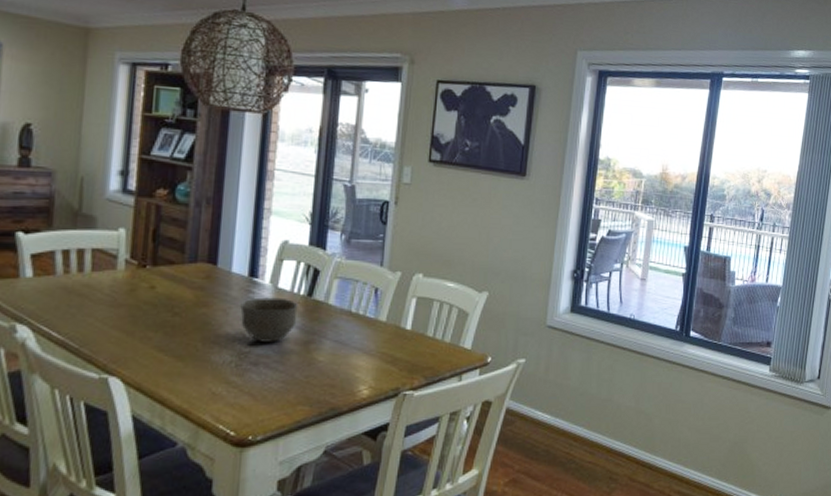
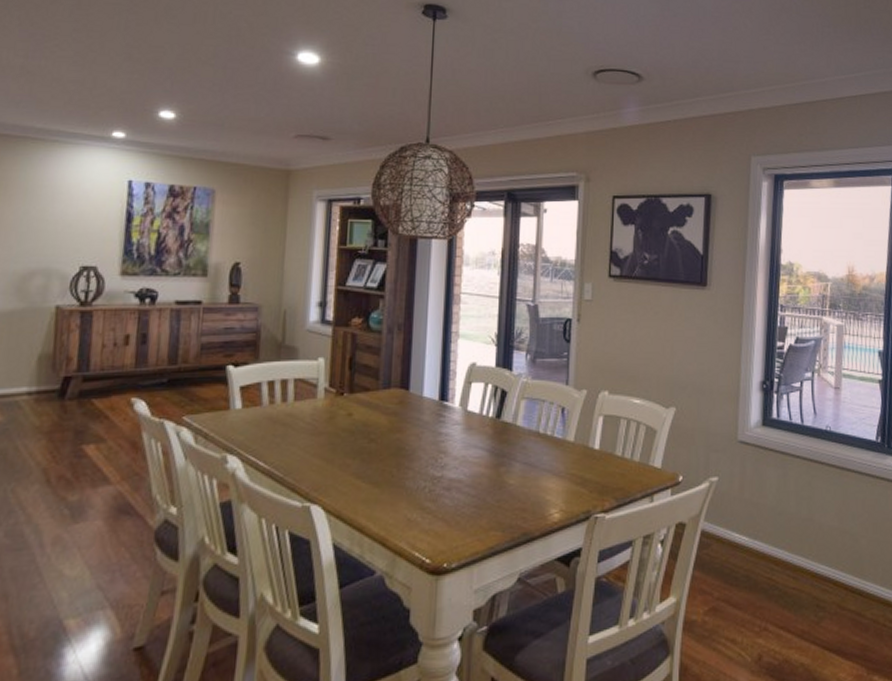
bowl: present [240,297,298,343] -> none [432,420,487,467]

